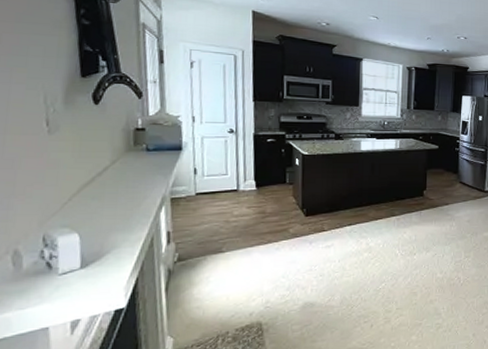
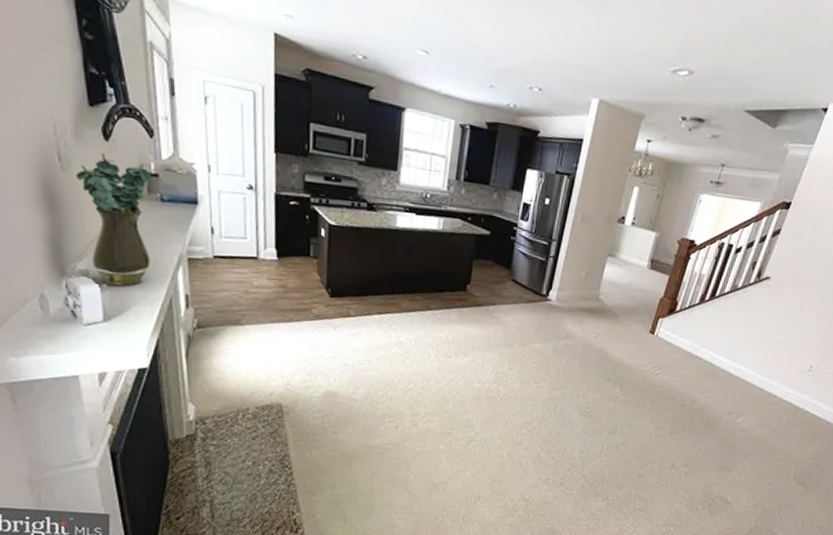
vase: none [63,115,138,233] -> present [76,153,151,286]

